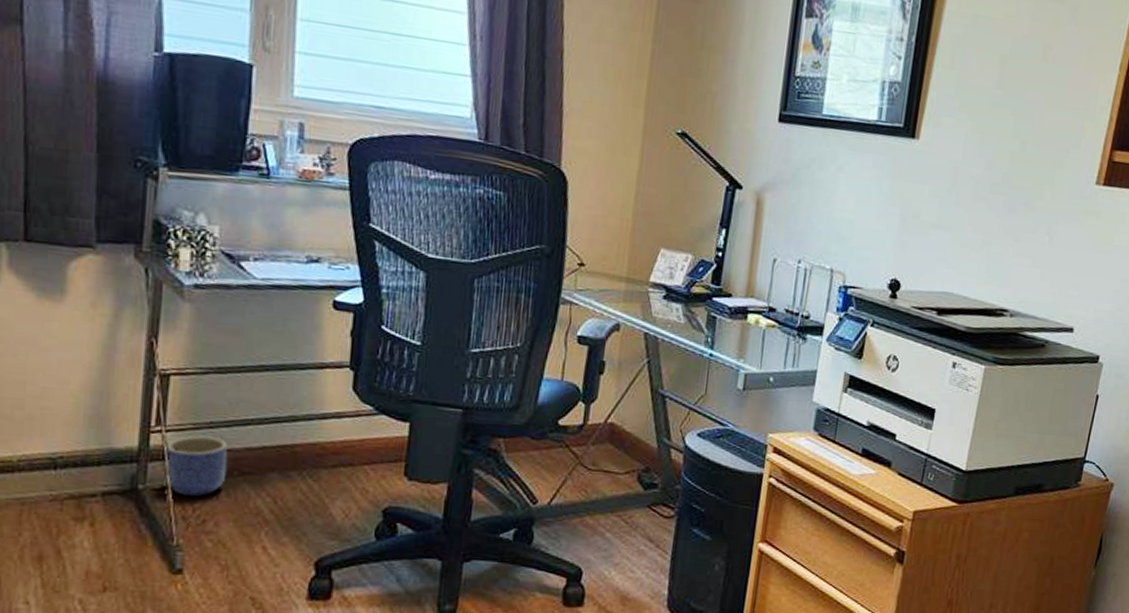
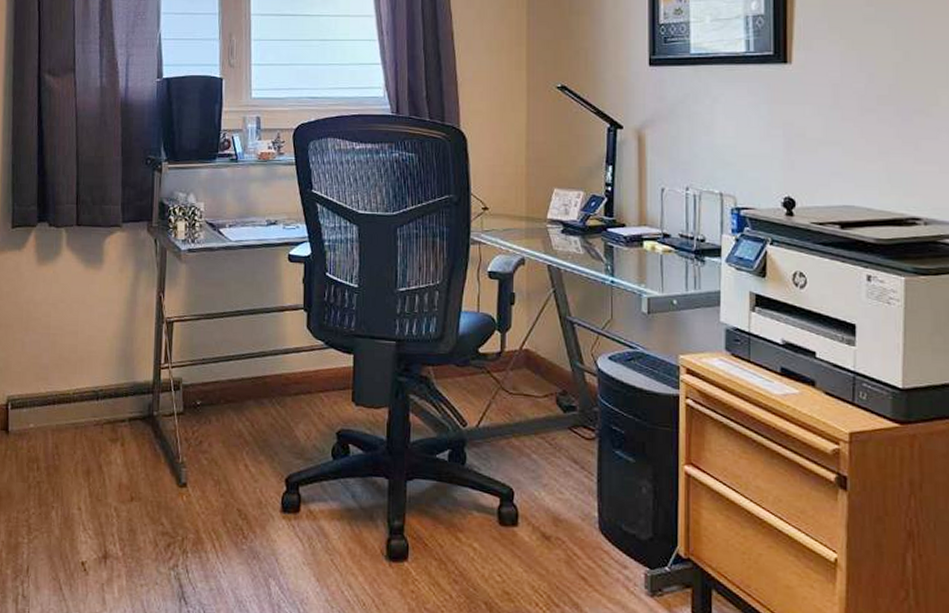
planter: present [165,435,228,496] -> none [172,370,216,421]

